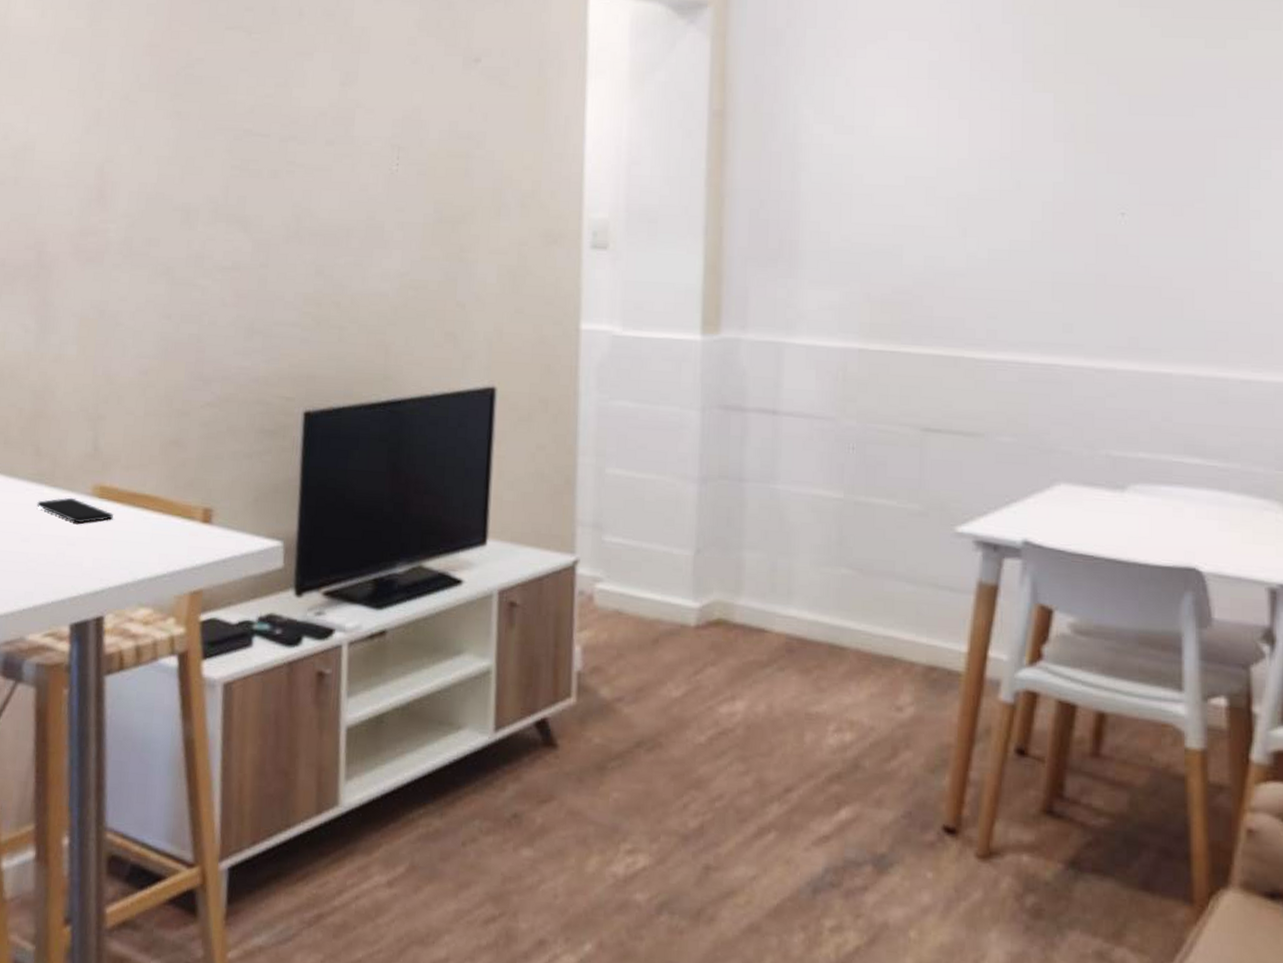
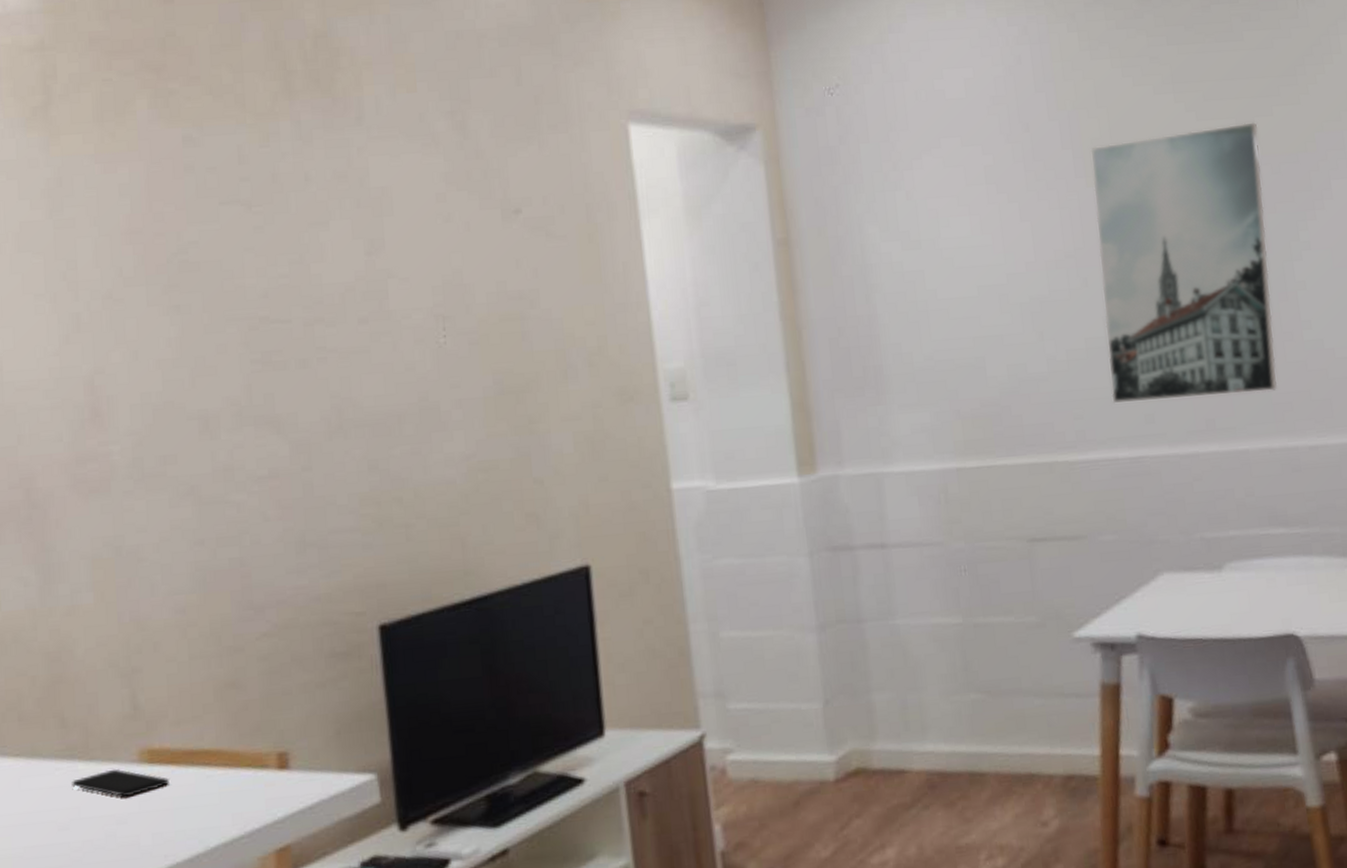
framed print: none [1030,44,1228,318] -> present [1090,122,1277,404]

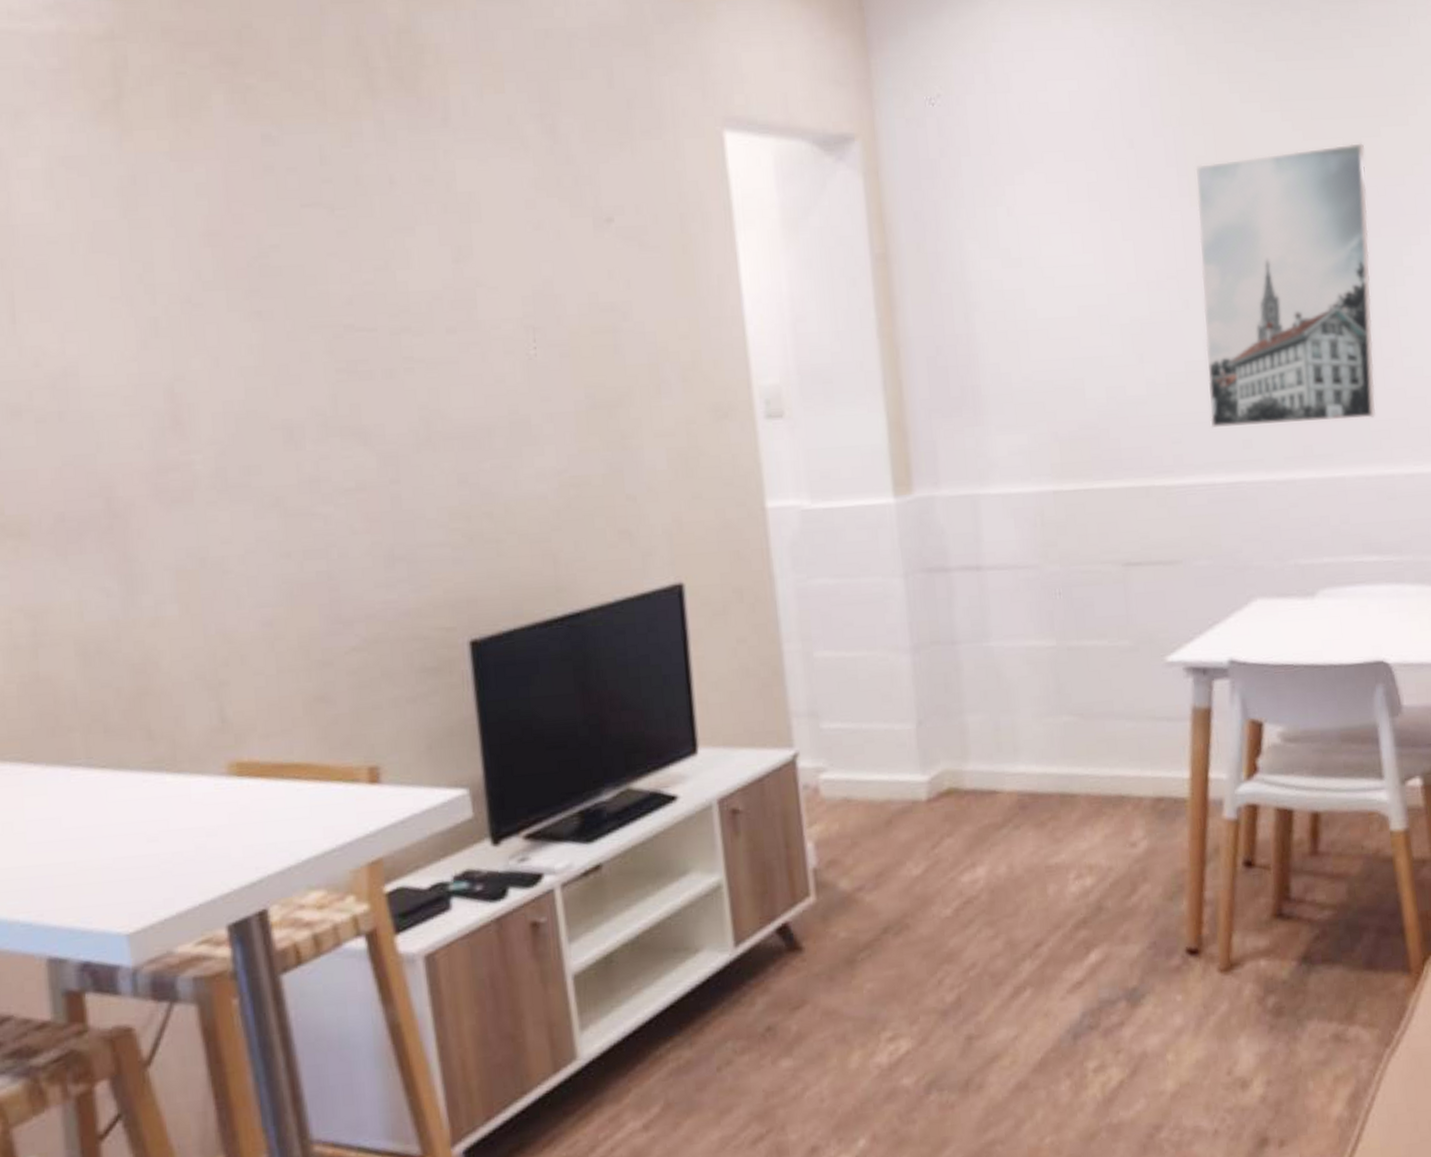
smartphone: present [72,768,170,797] -> none [160,781,260,810]

